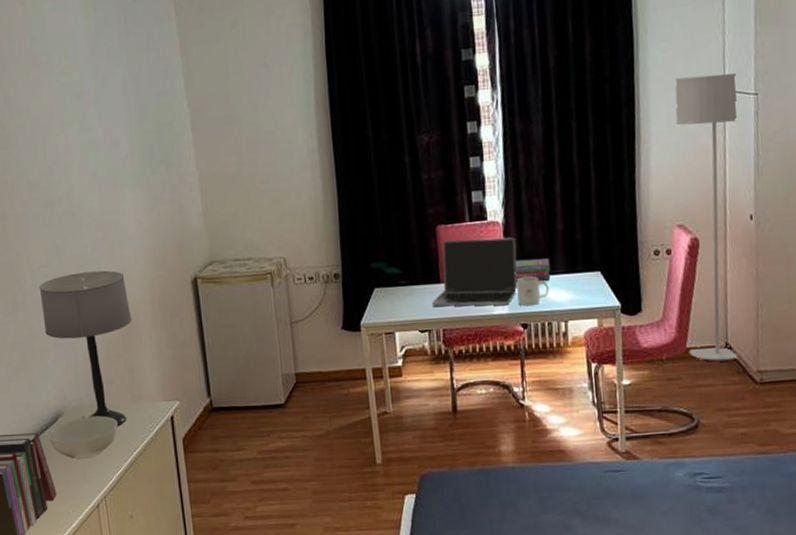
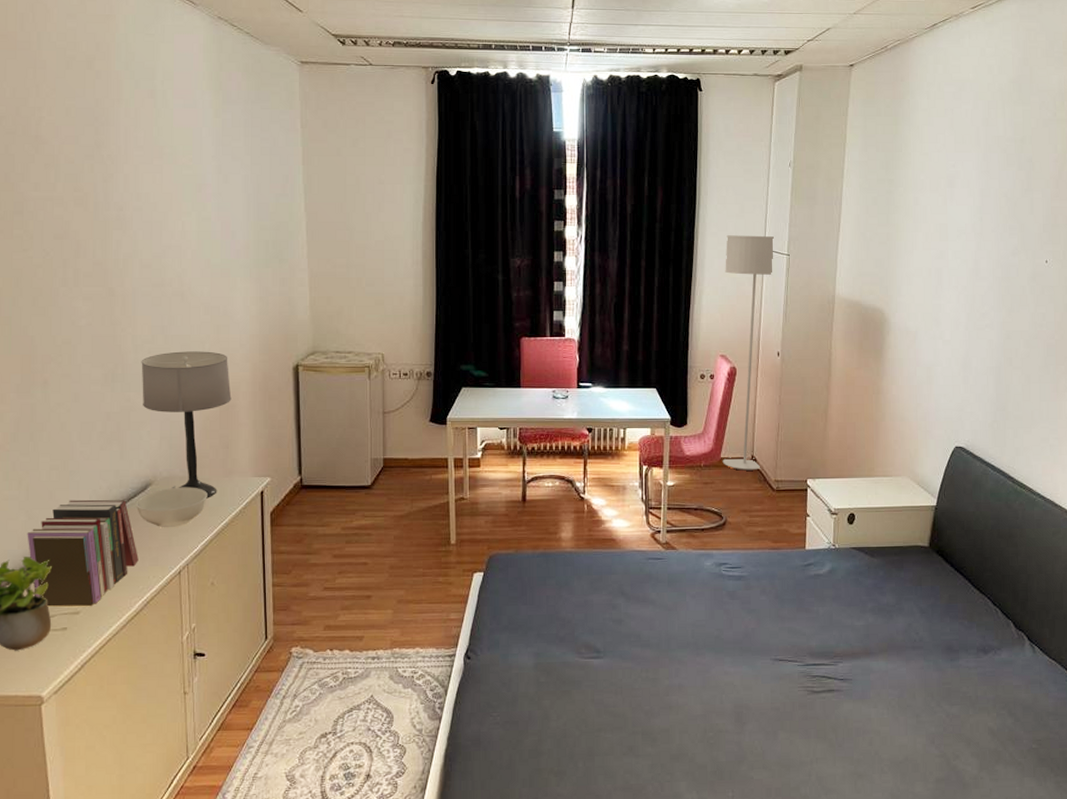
laptop: present [432,237,518,307] -> none [512,350,588,411]
books: present [515,258,551,283] -> none [585,373,616,394]
mug: present [516,276,549,307] -> none [586,388,612,414]

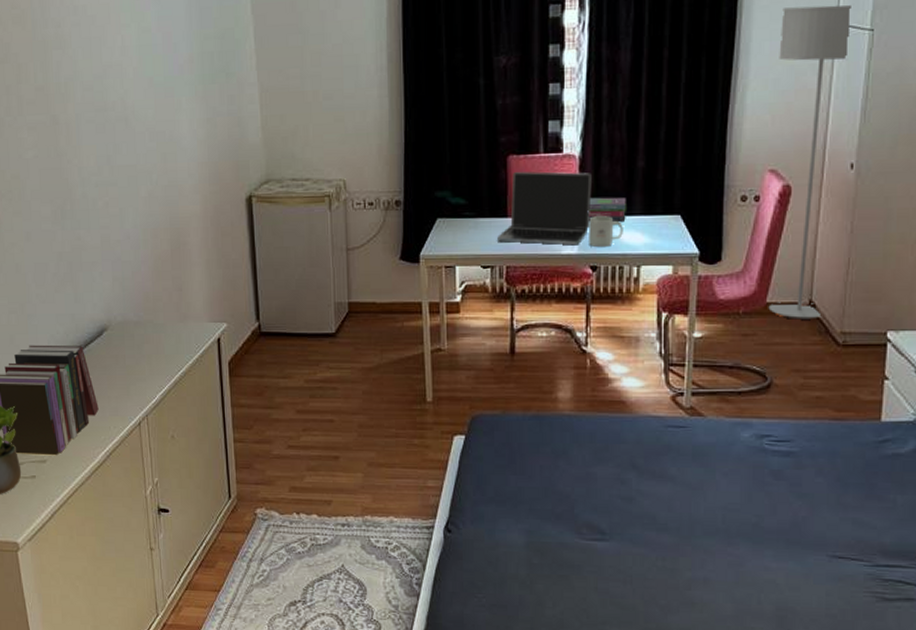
bowl: present [135,487,208,528] -> none [92,332,163,377]
table lamp: present [141,351,232,498] -> none [89,182,183,345]
laptop: none [512,350,588,411] -> present [497,171,592,246]
books: none [585,373,616,394] -> present [589,197,628,223]
mug: none [586,388,612,414] -> present [589,216,623,248]

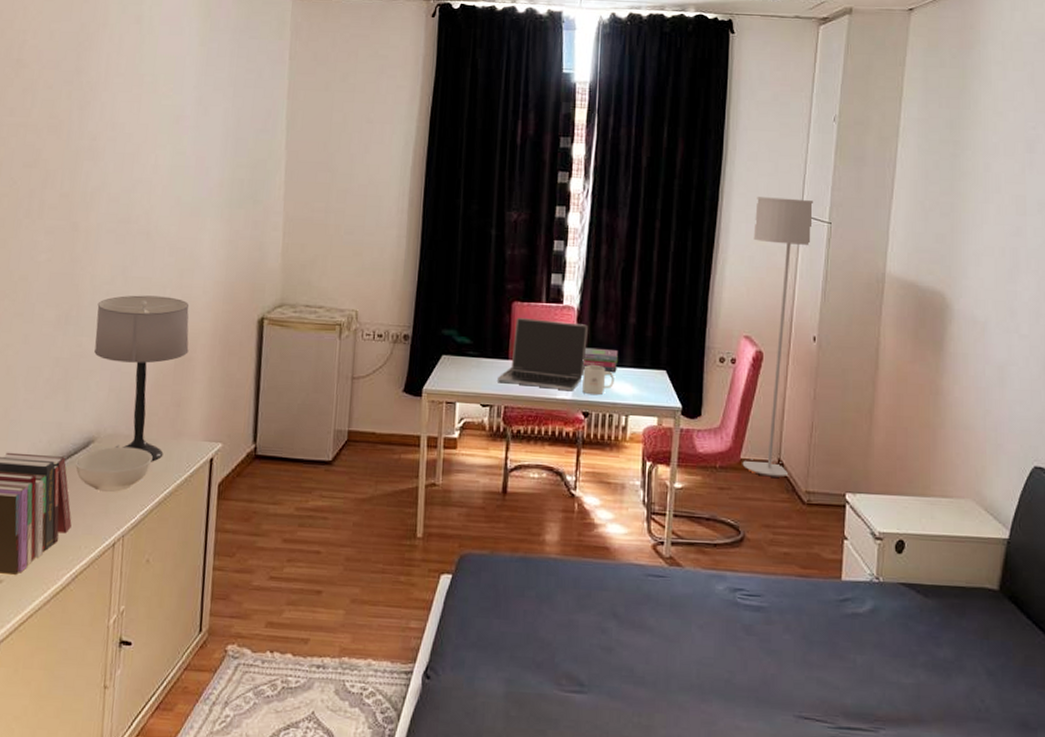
table lamp: none [89,182,183,345] -> present [94,295,190,462]
bowl: none [92,332,163,377] -> present [75,446,153,493]

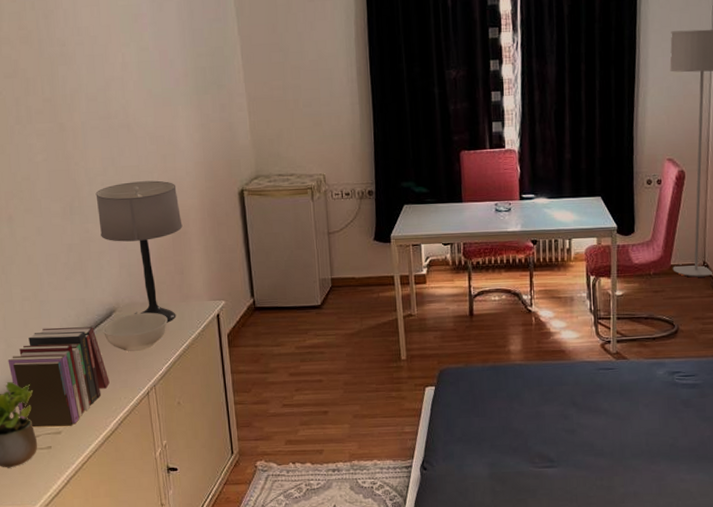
laptop: present [498,317,588,391] -> none [455,164,530,224]
mug: present [582,365,614,396] -> none [528,199,556,225]
books: present [583,347,619,373] -> none [528,183,559,204]

